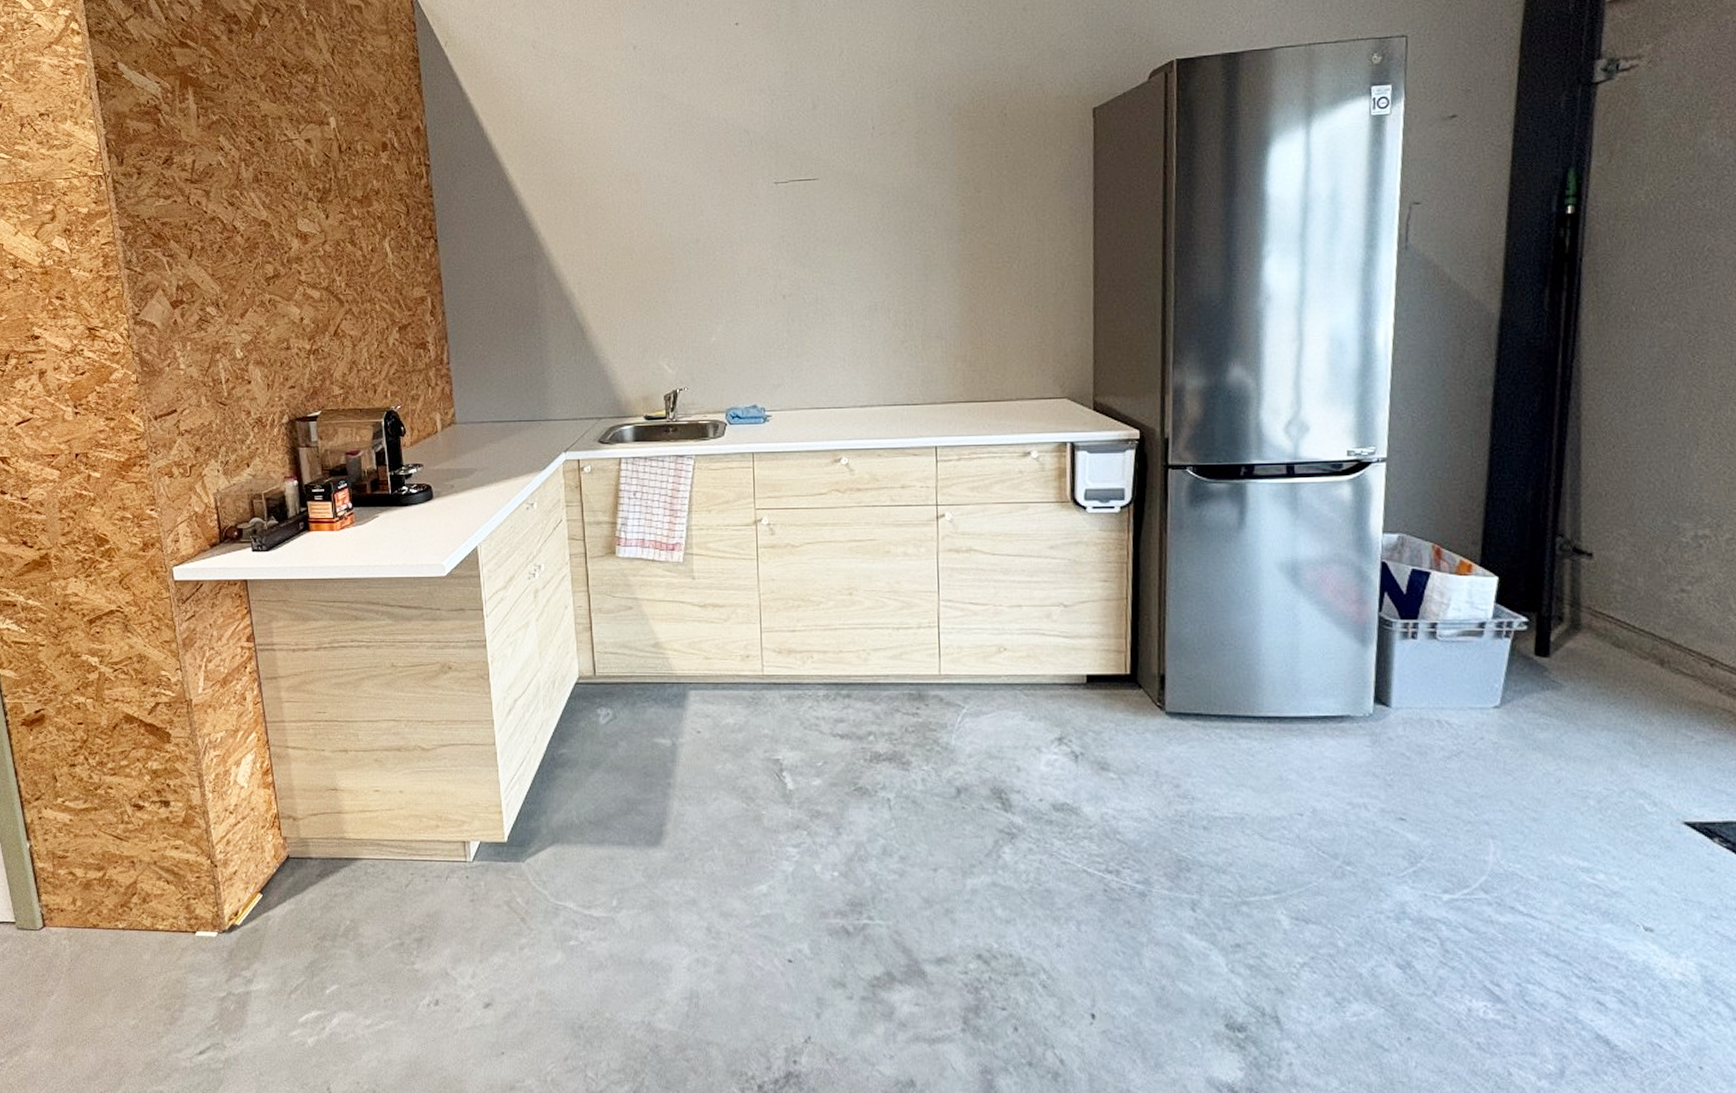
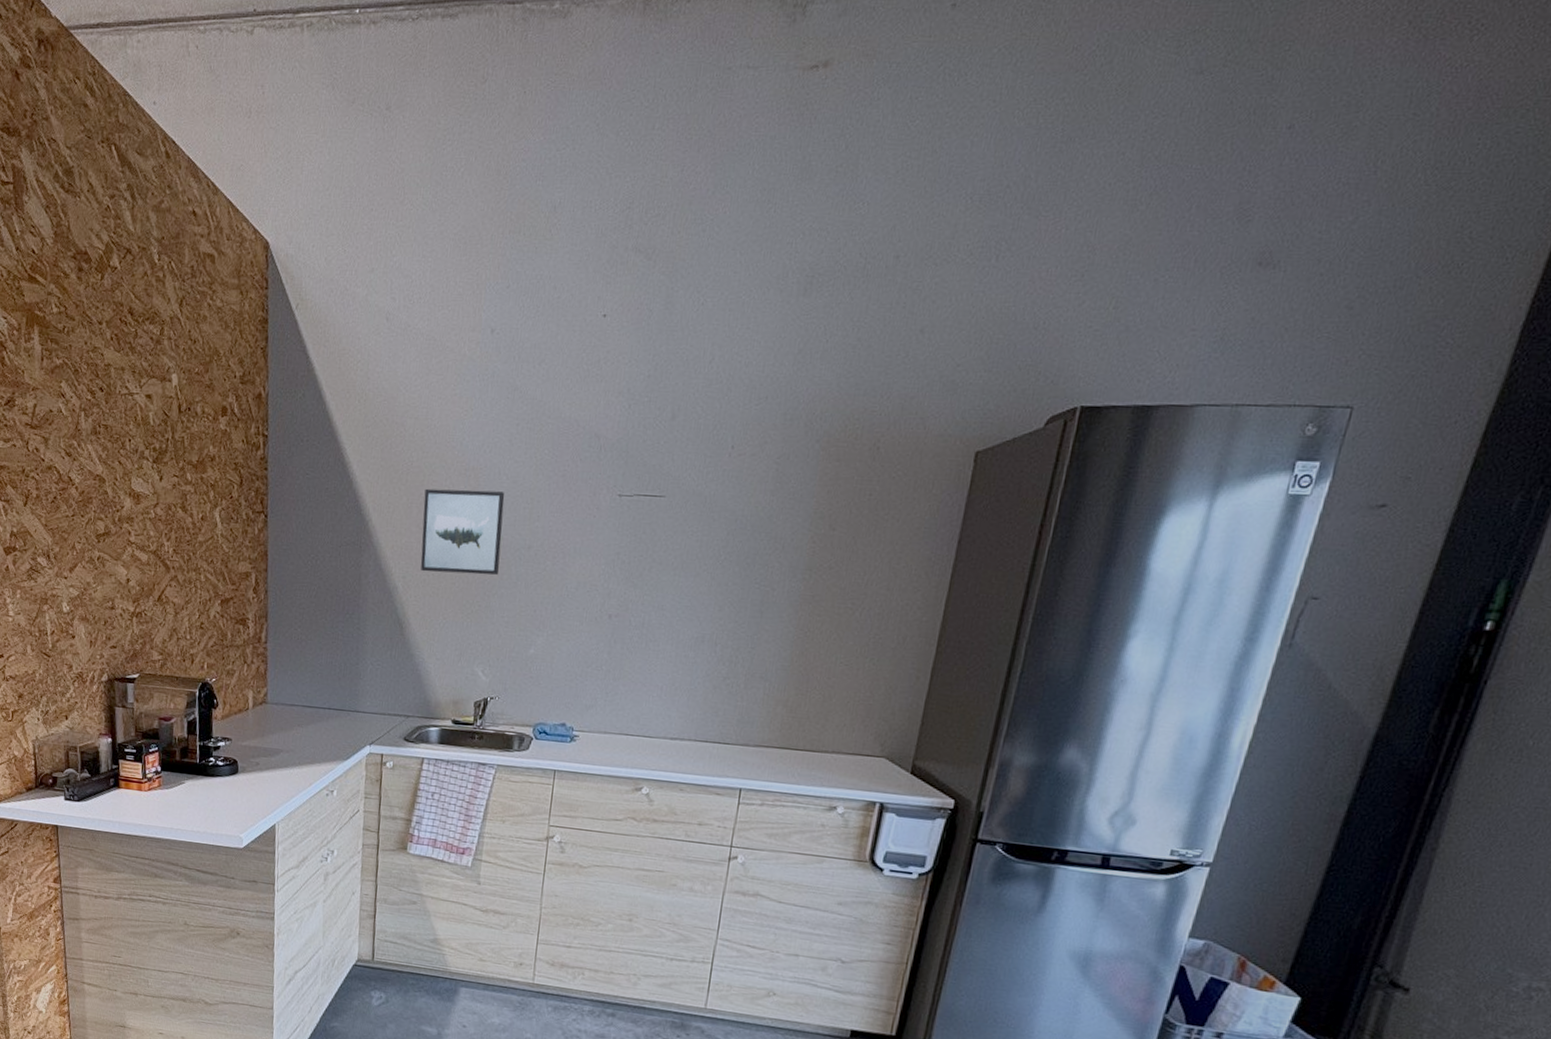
wall art: none [589,192,672,276] -> present [420,488,505,575]

